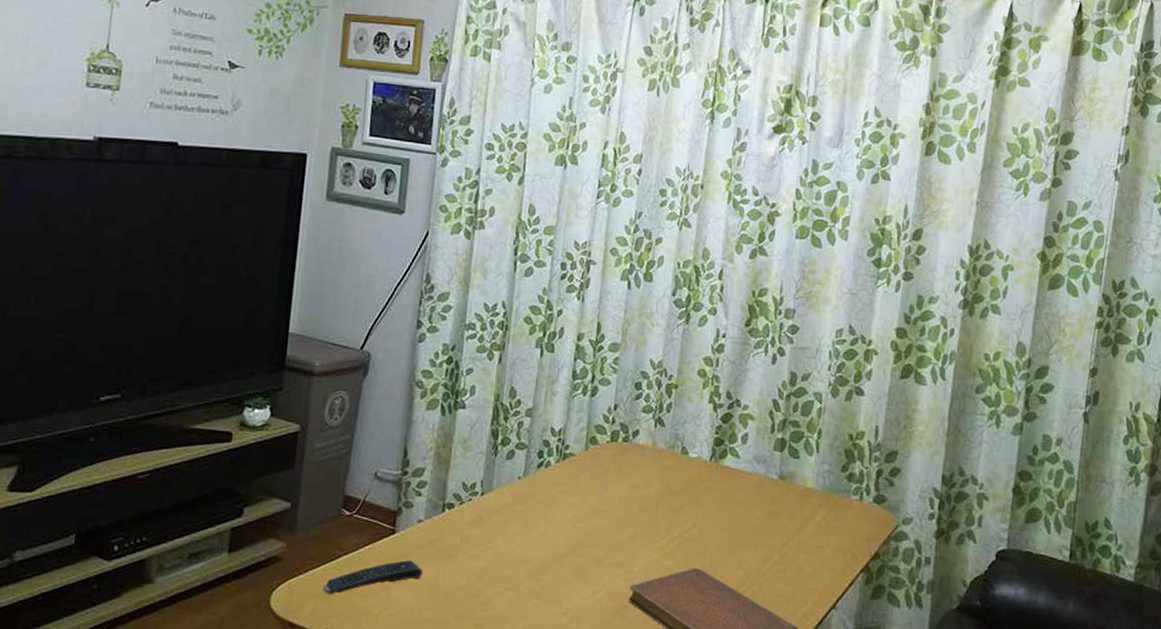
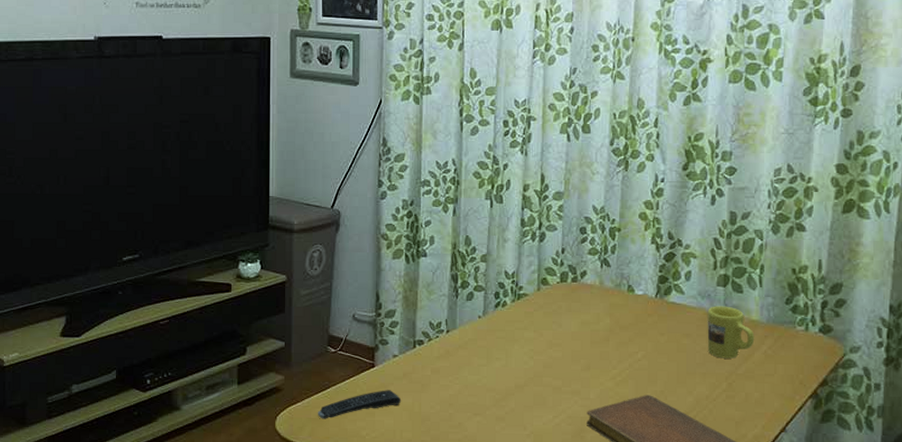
mug: none [761,471,809,529] -> present [707,306,755,359]

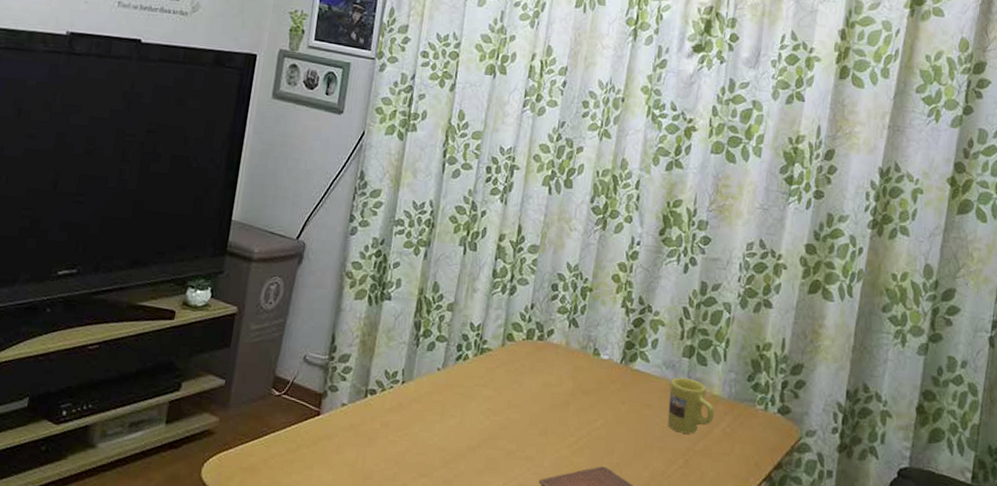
remote control: present [317,390,402,419] -> none [250,441,345,470]

